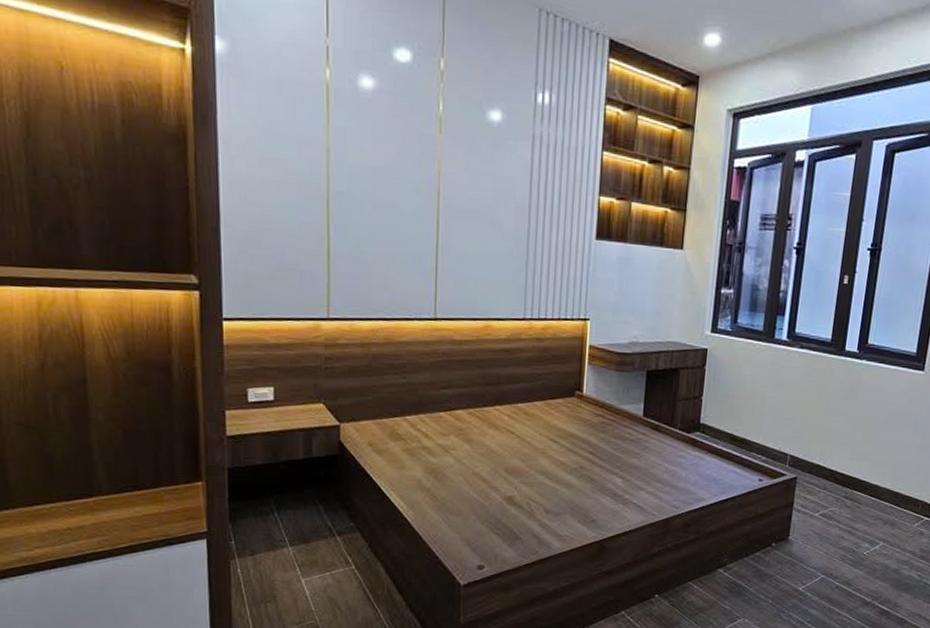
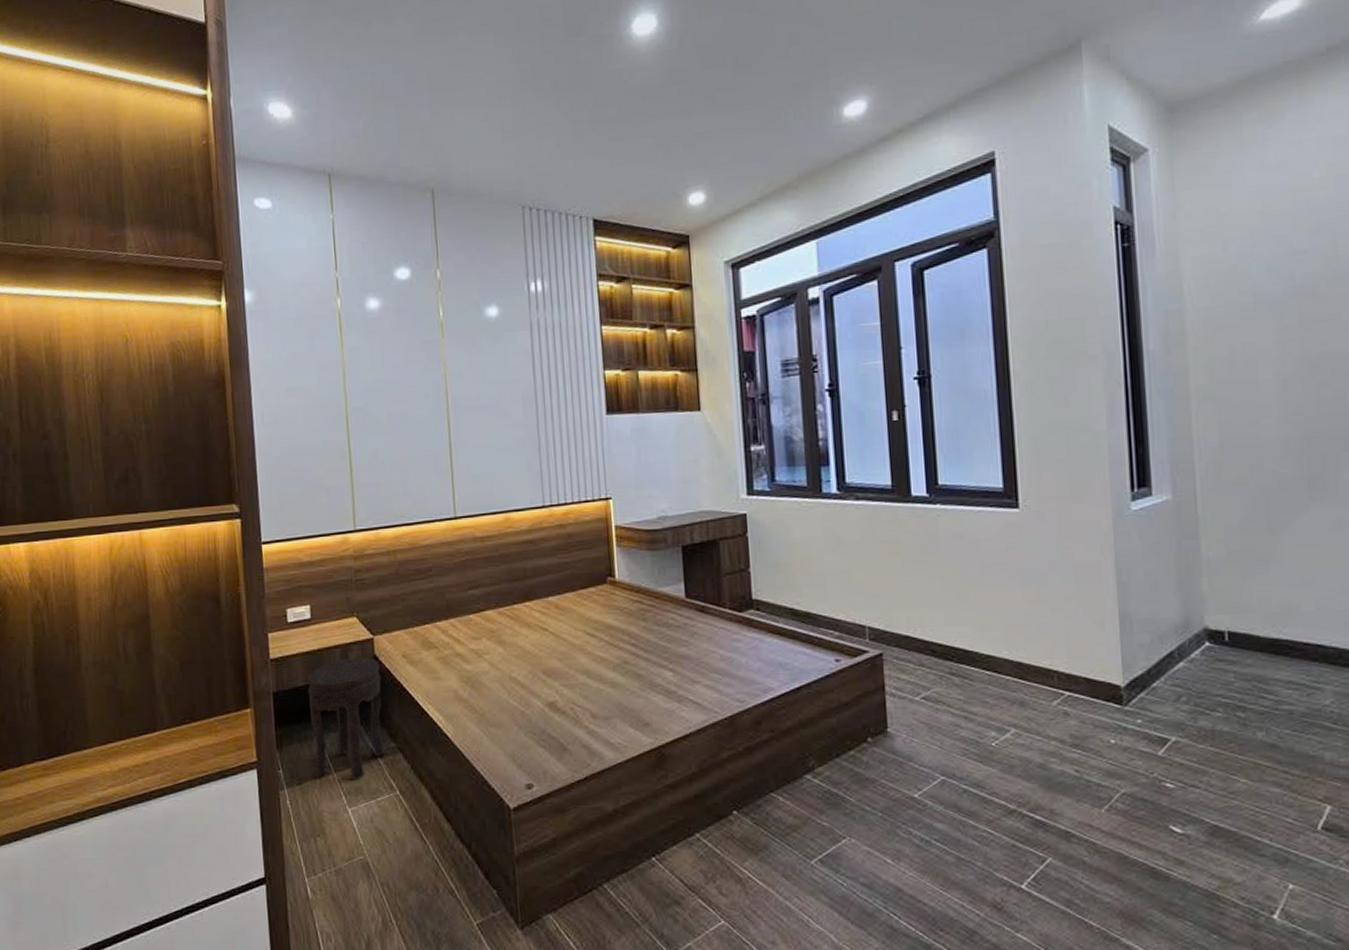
side table: none [266,441,345,555] -> present [307,657,385,781]

